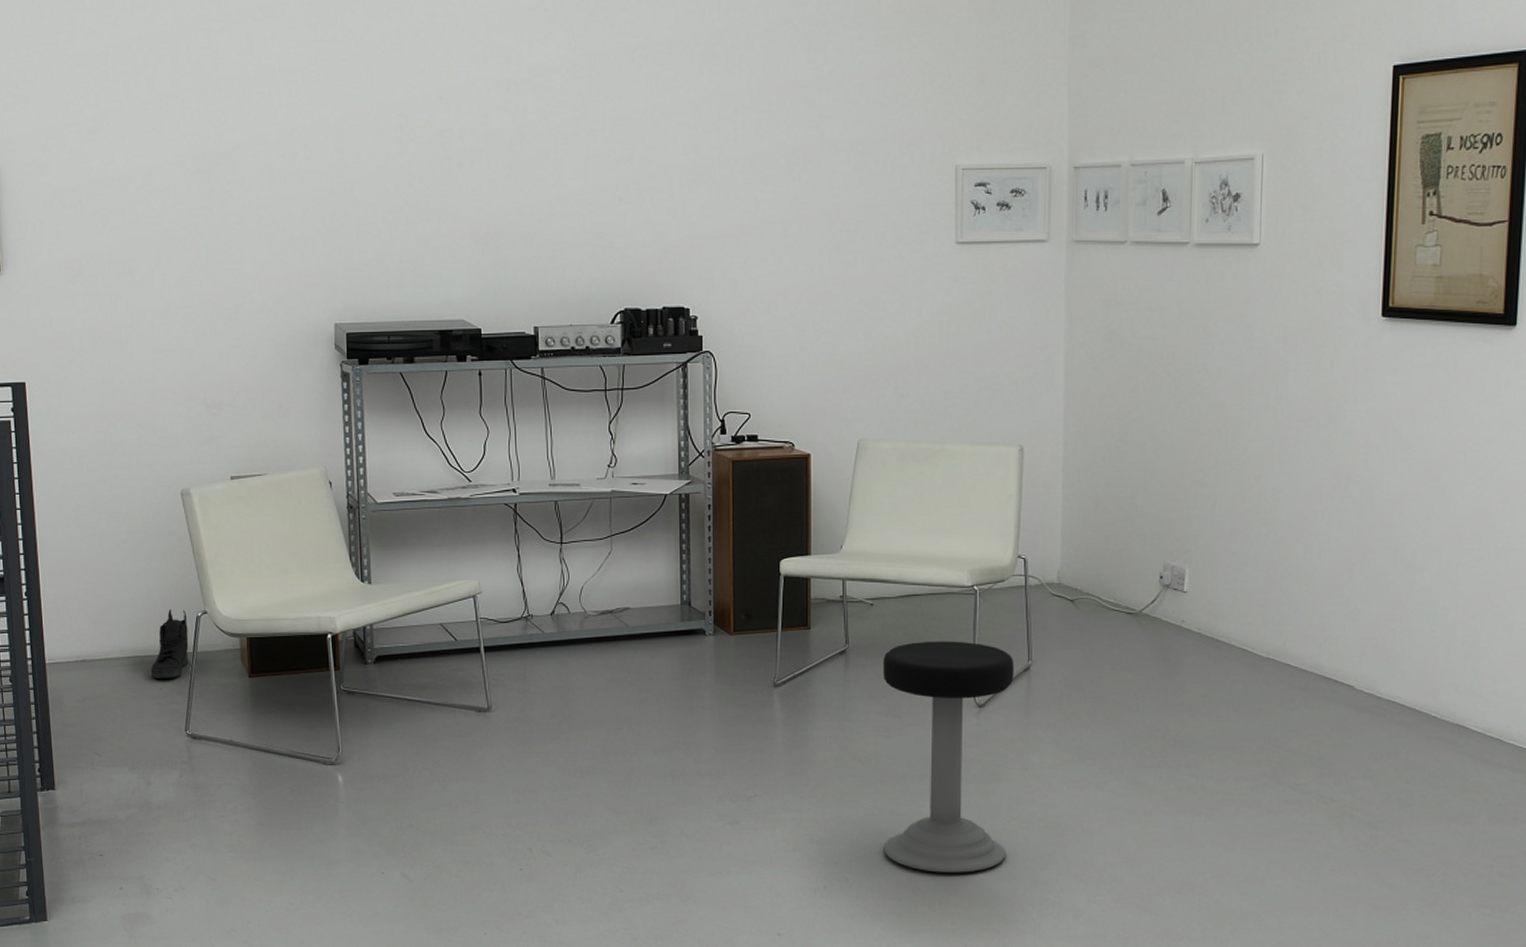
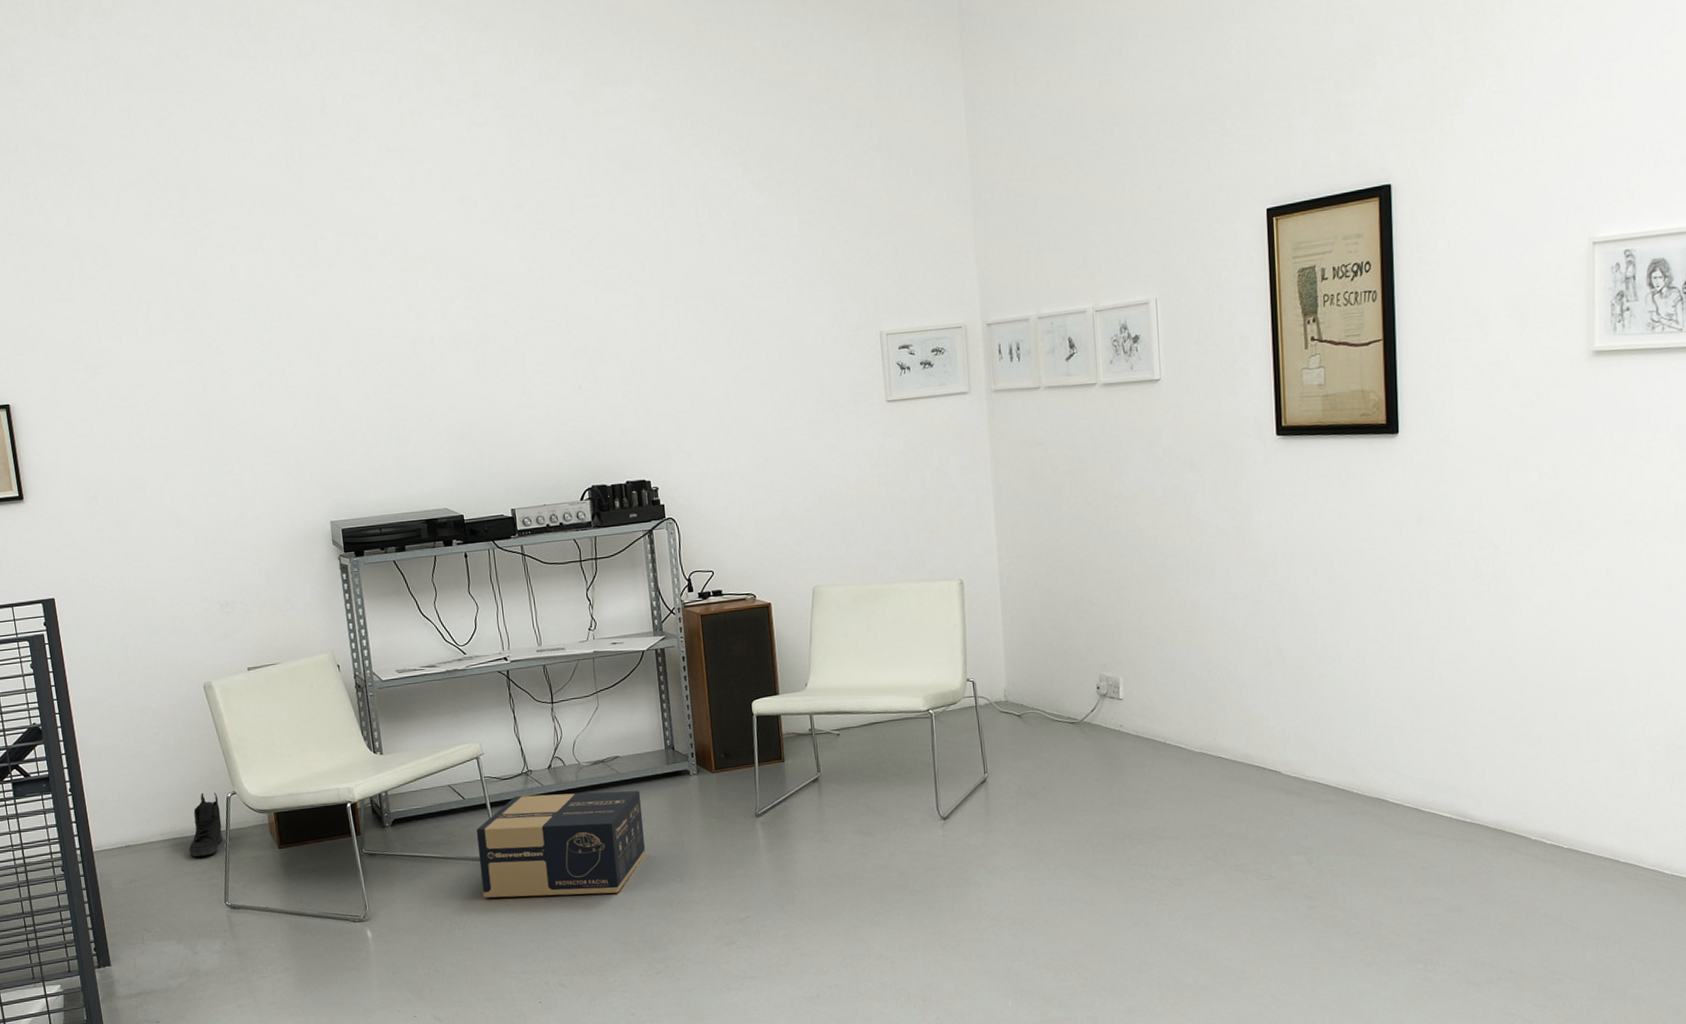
cardboard box: none [466,642,650,757] -> present [476,790,645,898]
stool: present [883,641,1014,873] -> none [852,761,980,973]

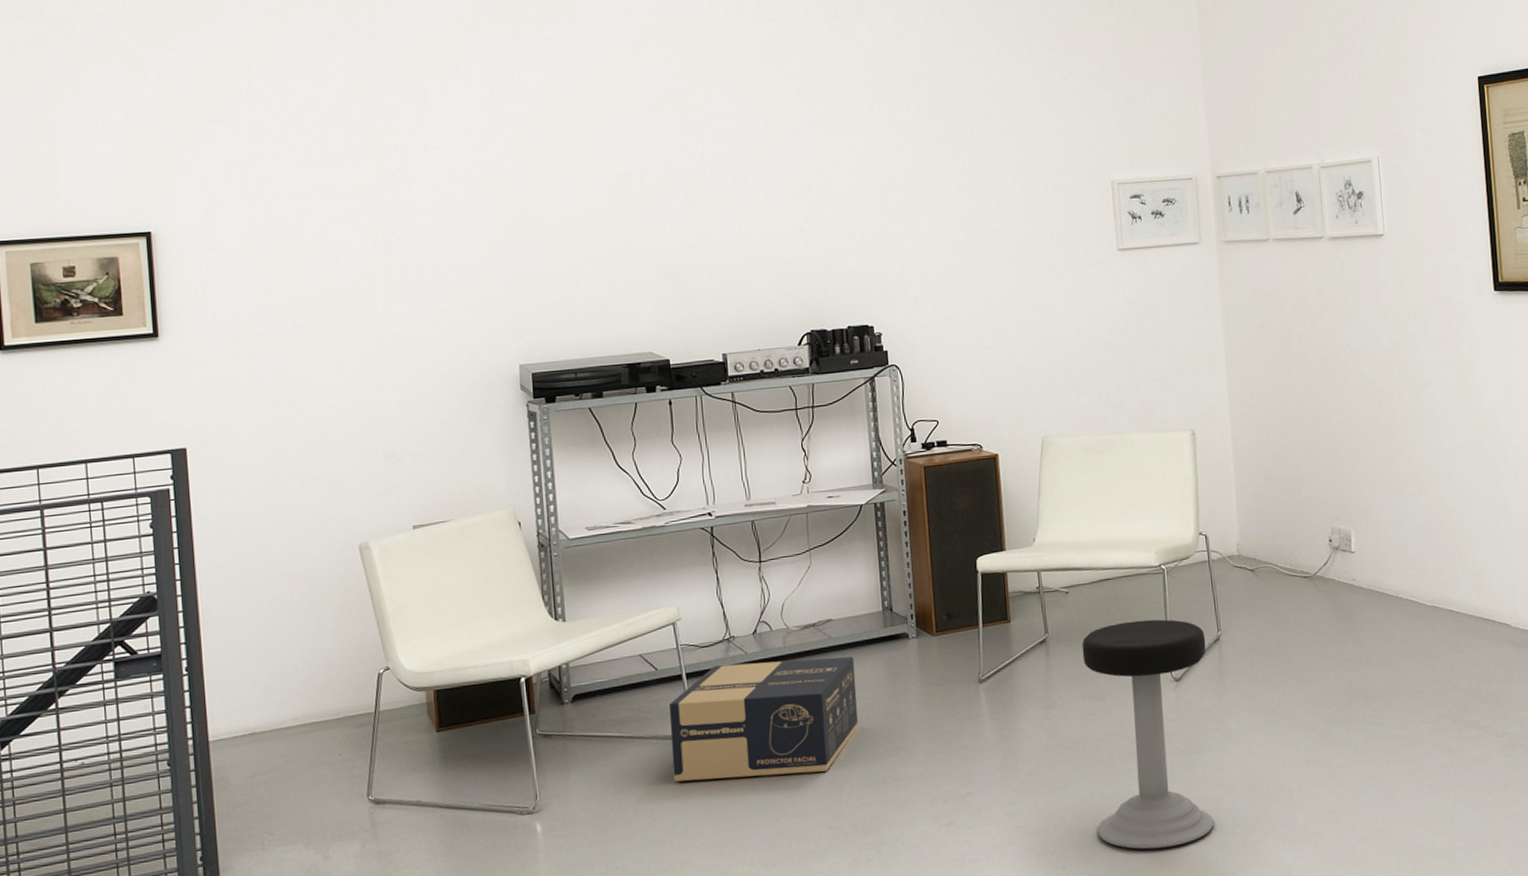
sneaker: present [188,792,223,857] -> none [327,669,370,744]
stool: none [852,761,980,973] -> present [1081,619,1215,850]

